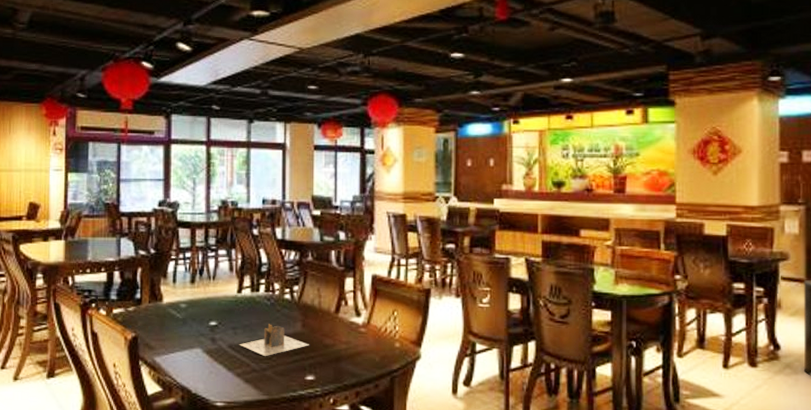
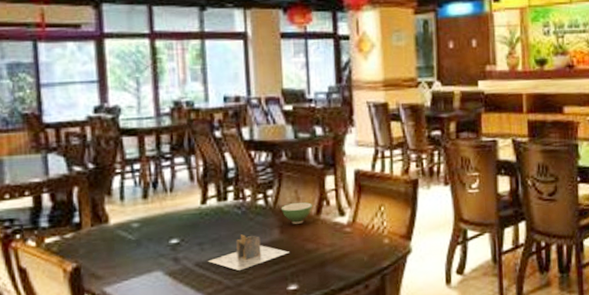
bowl: none [304,299,333,320] -> present [280,202,313,224]

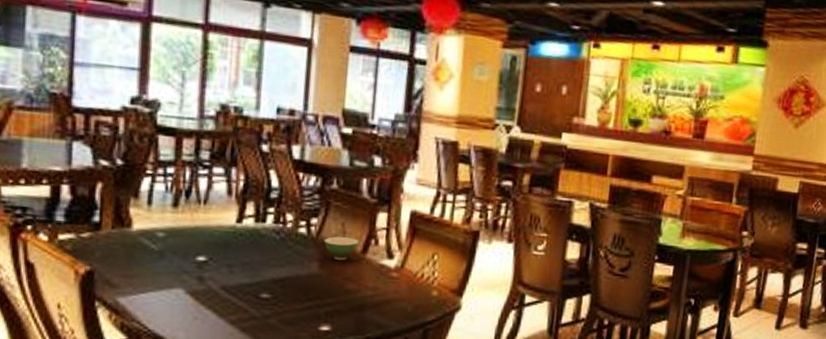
napkin holder: present [207,234,289,271] -> none [235,262,327,302]

